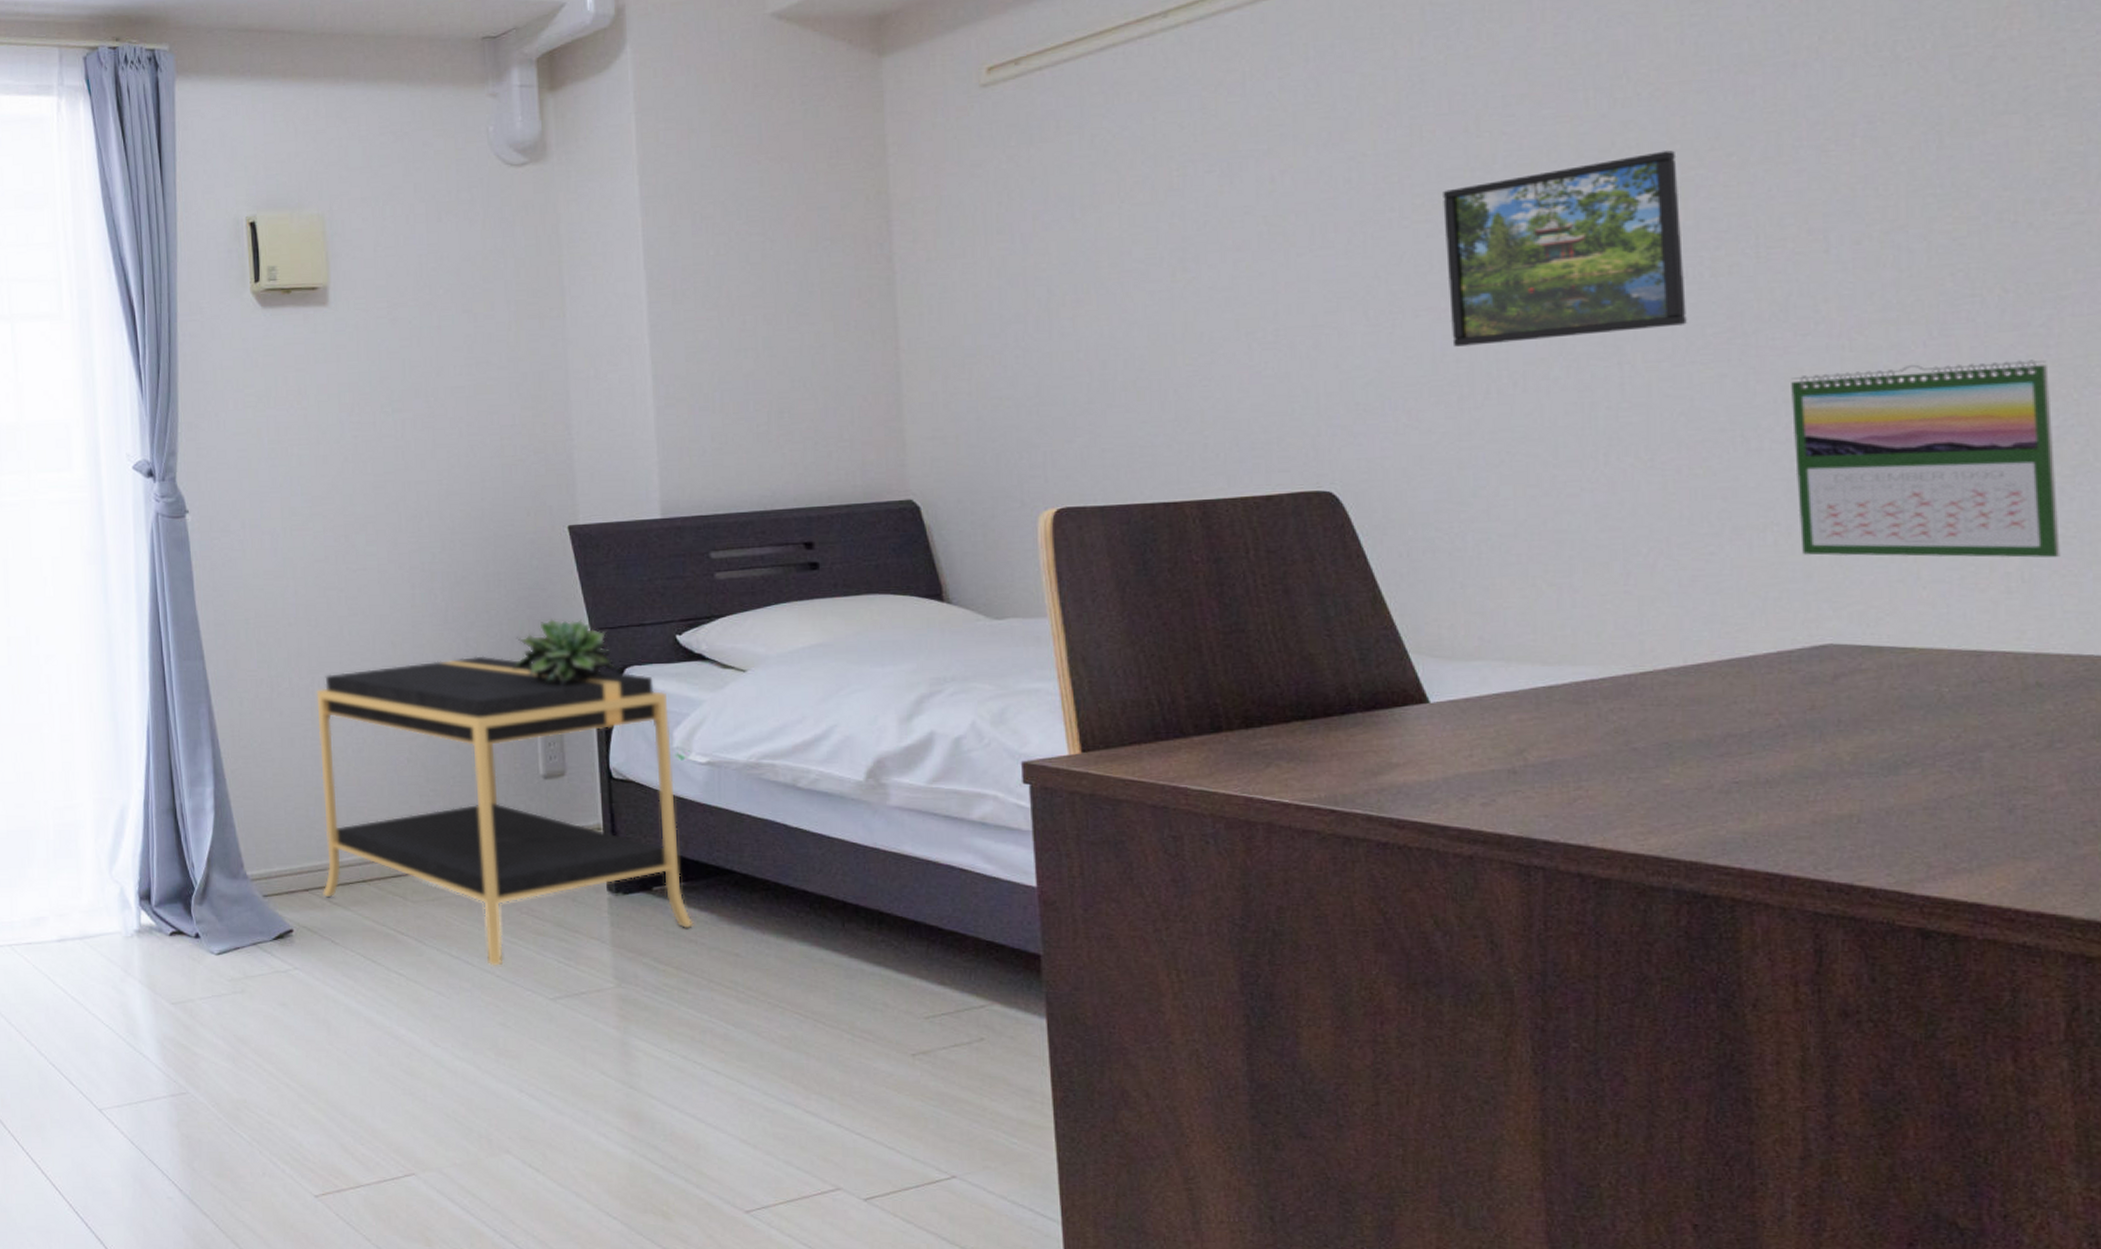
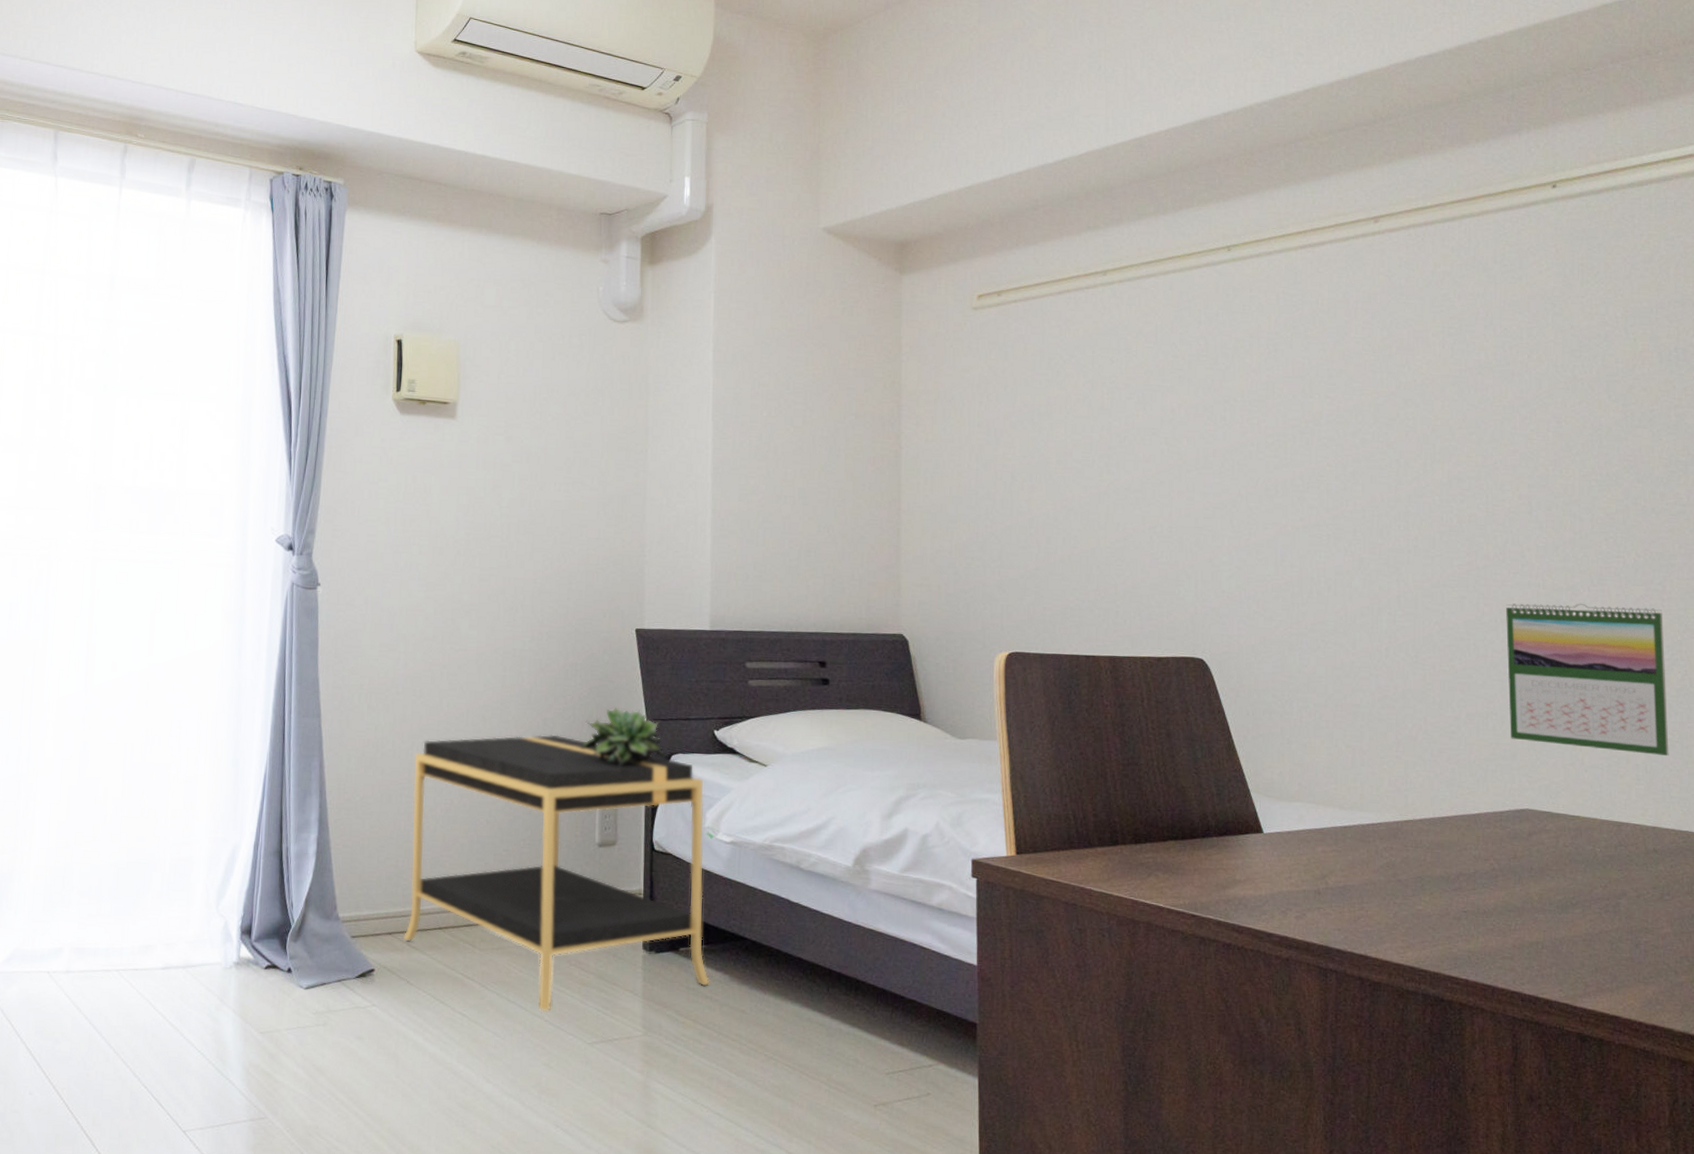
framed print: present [1443,150,1687,347] -> none [1286,425,1441,557]

